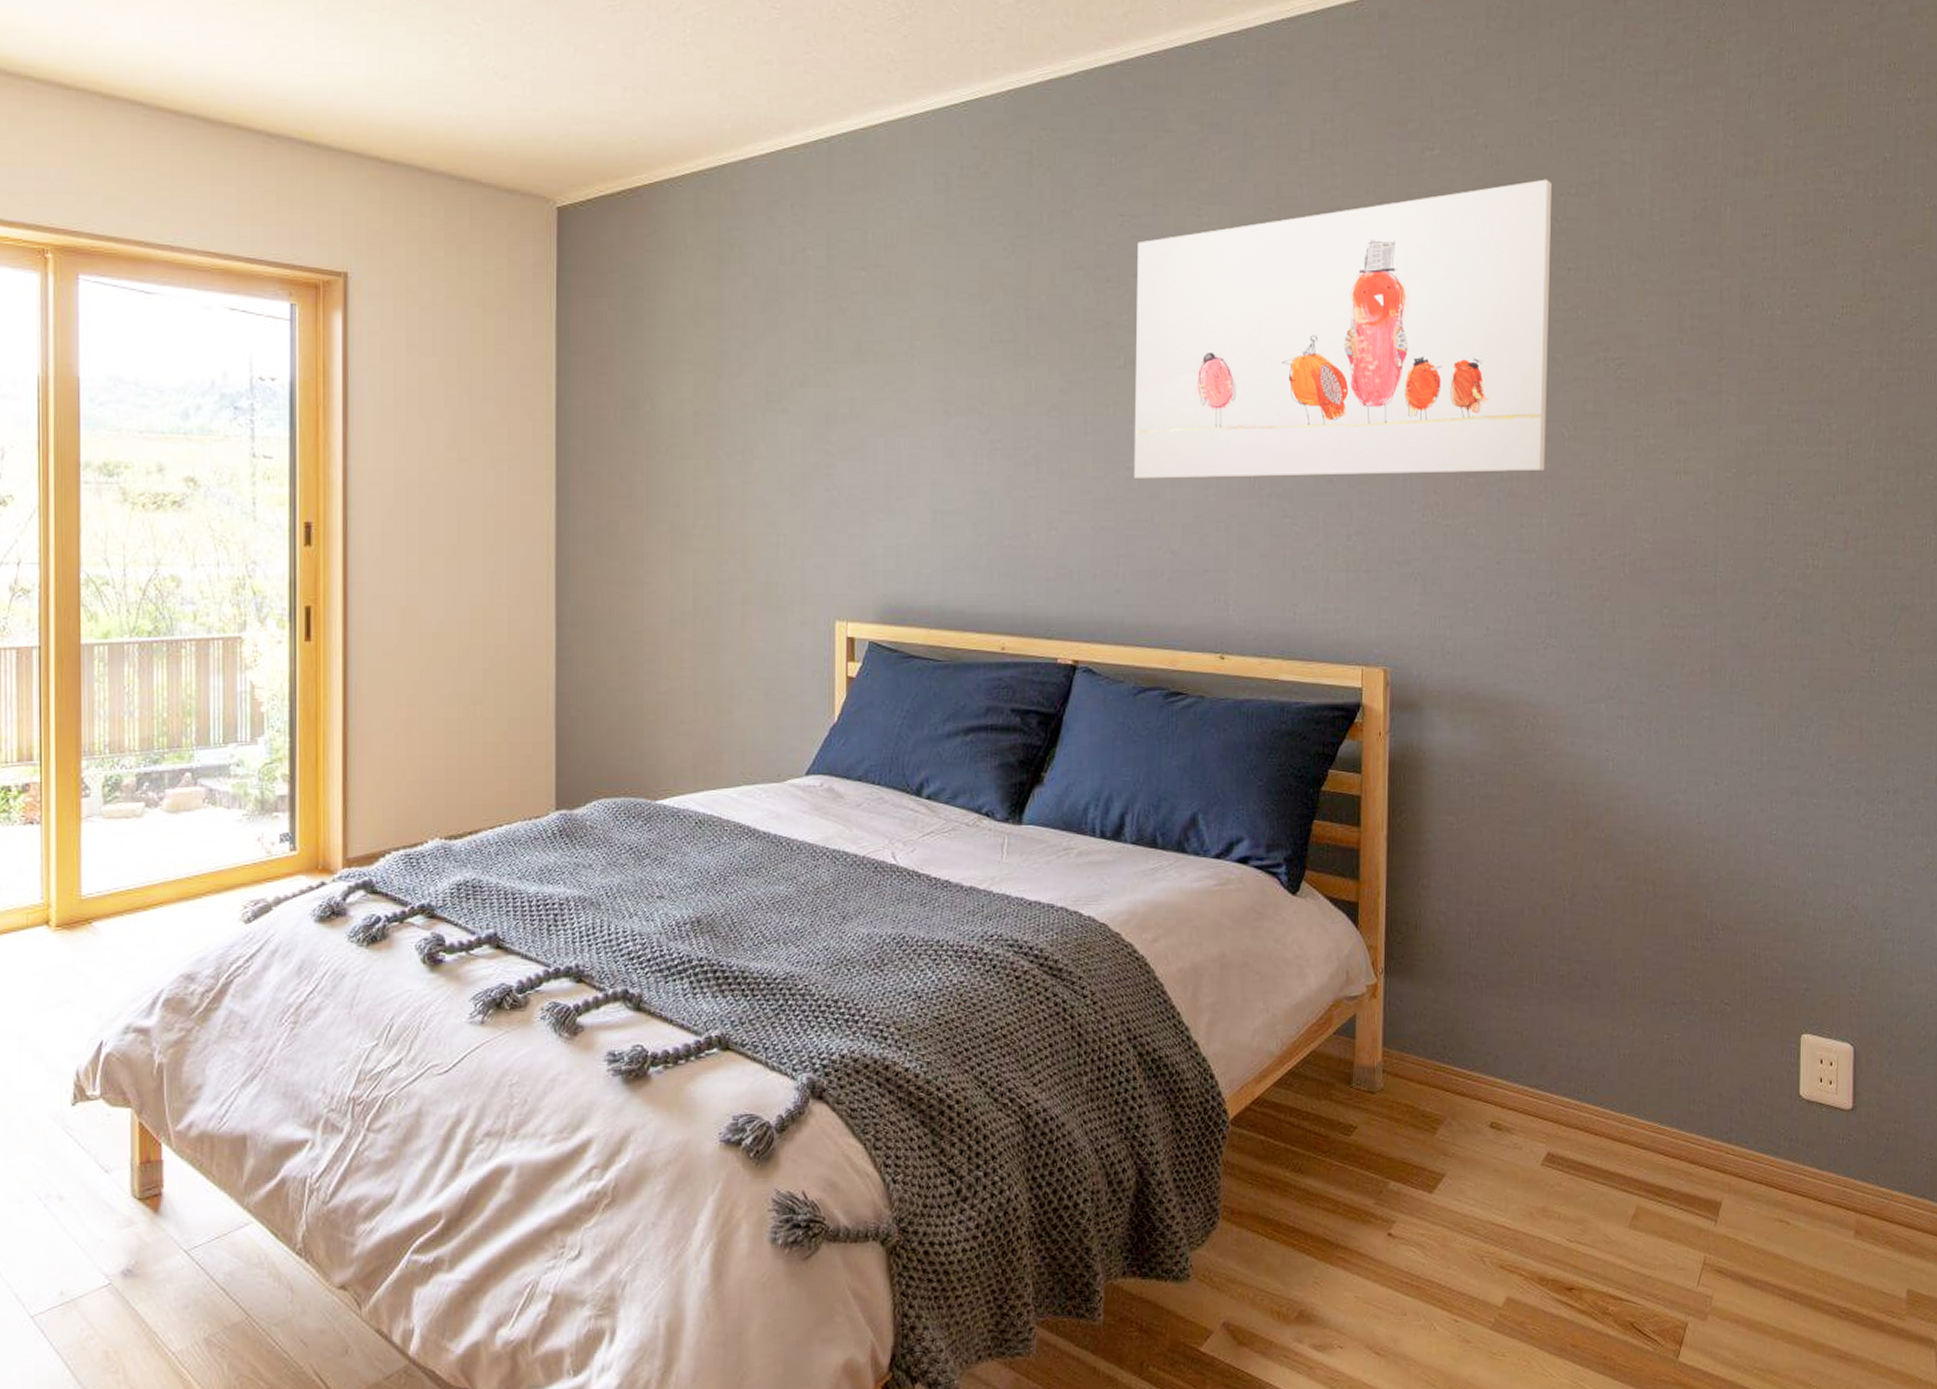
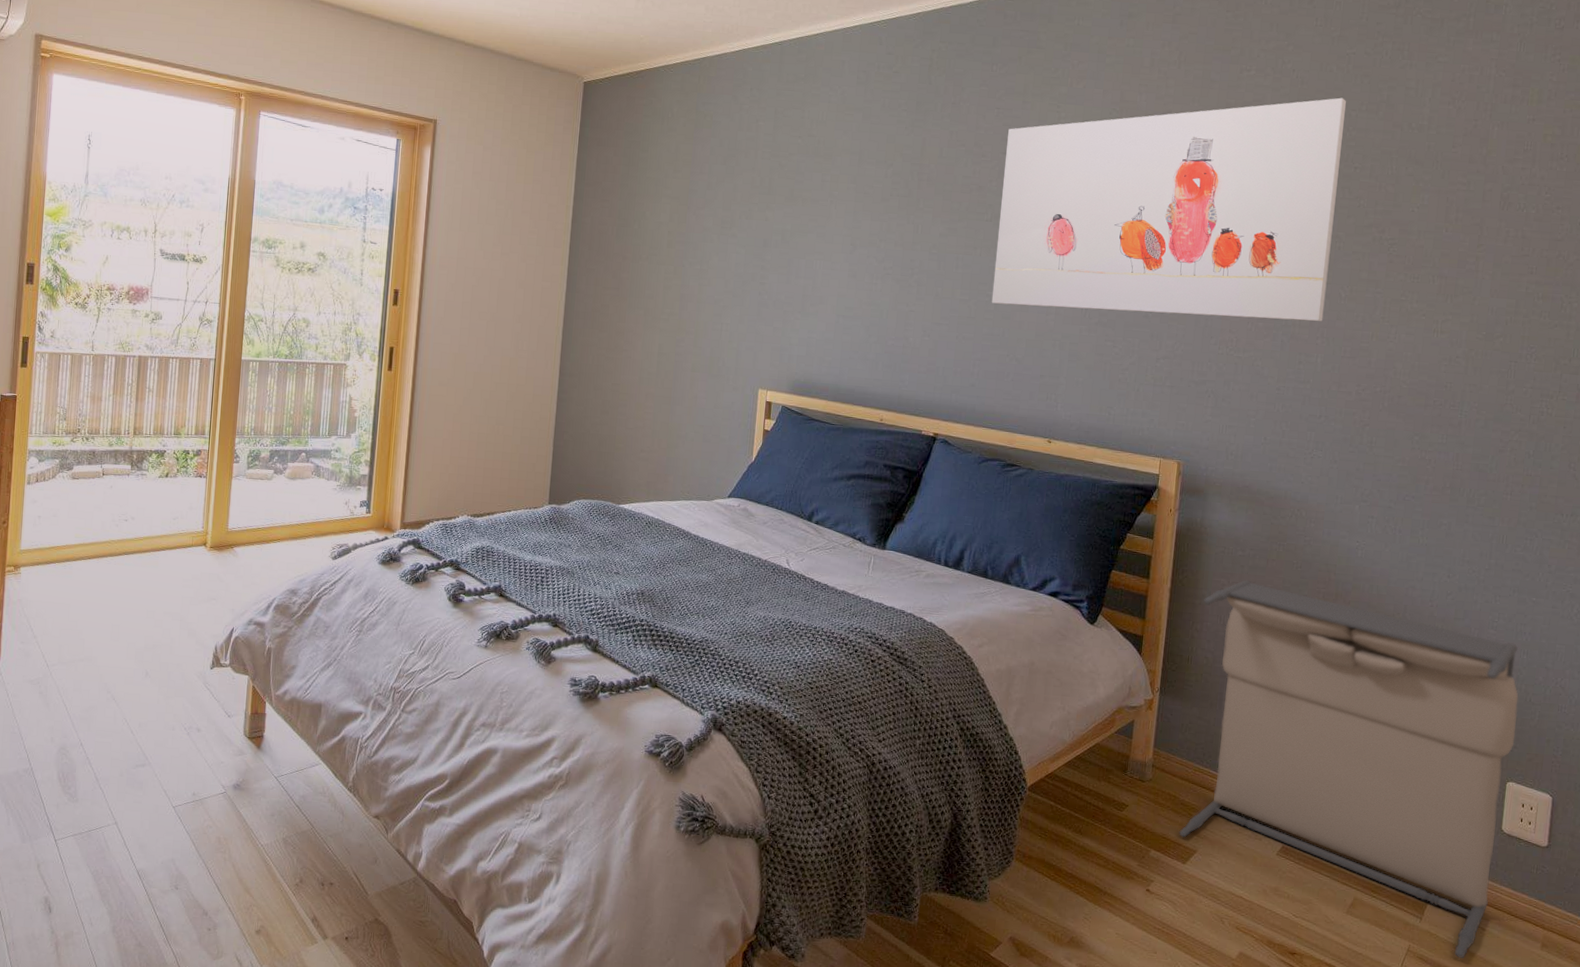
laundry hamper: none [1422,814,1807,1264] -> present [1179,579,1519,958]

